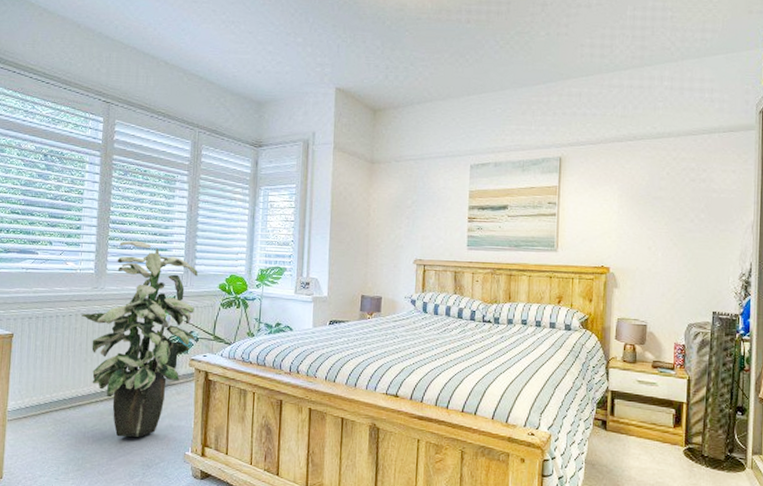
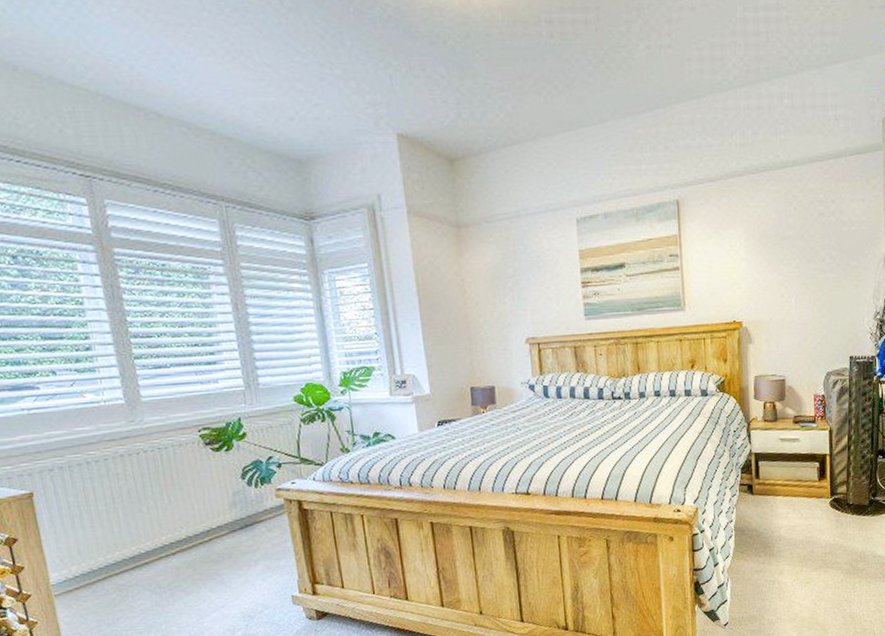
indoor plant: present [82,240,198,438] -> none [121,355,277,591]

